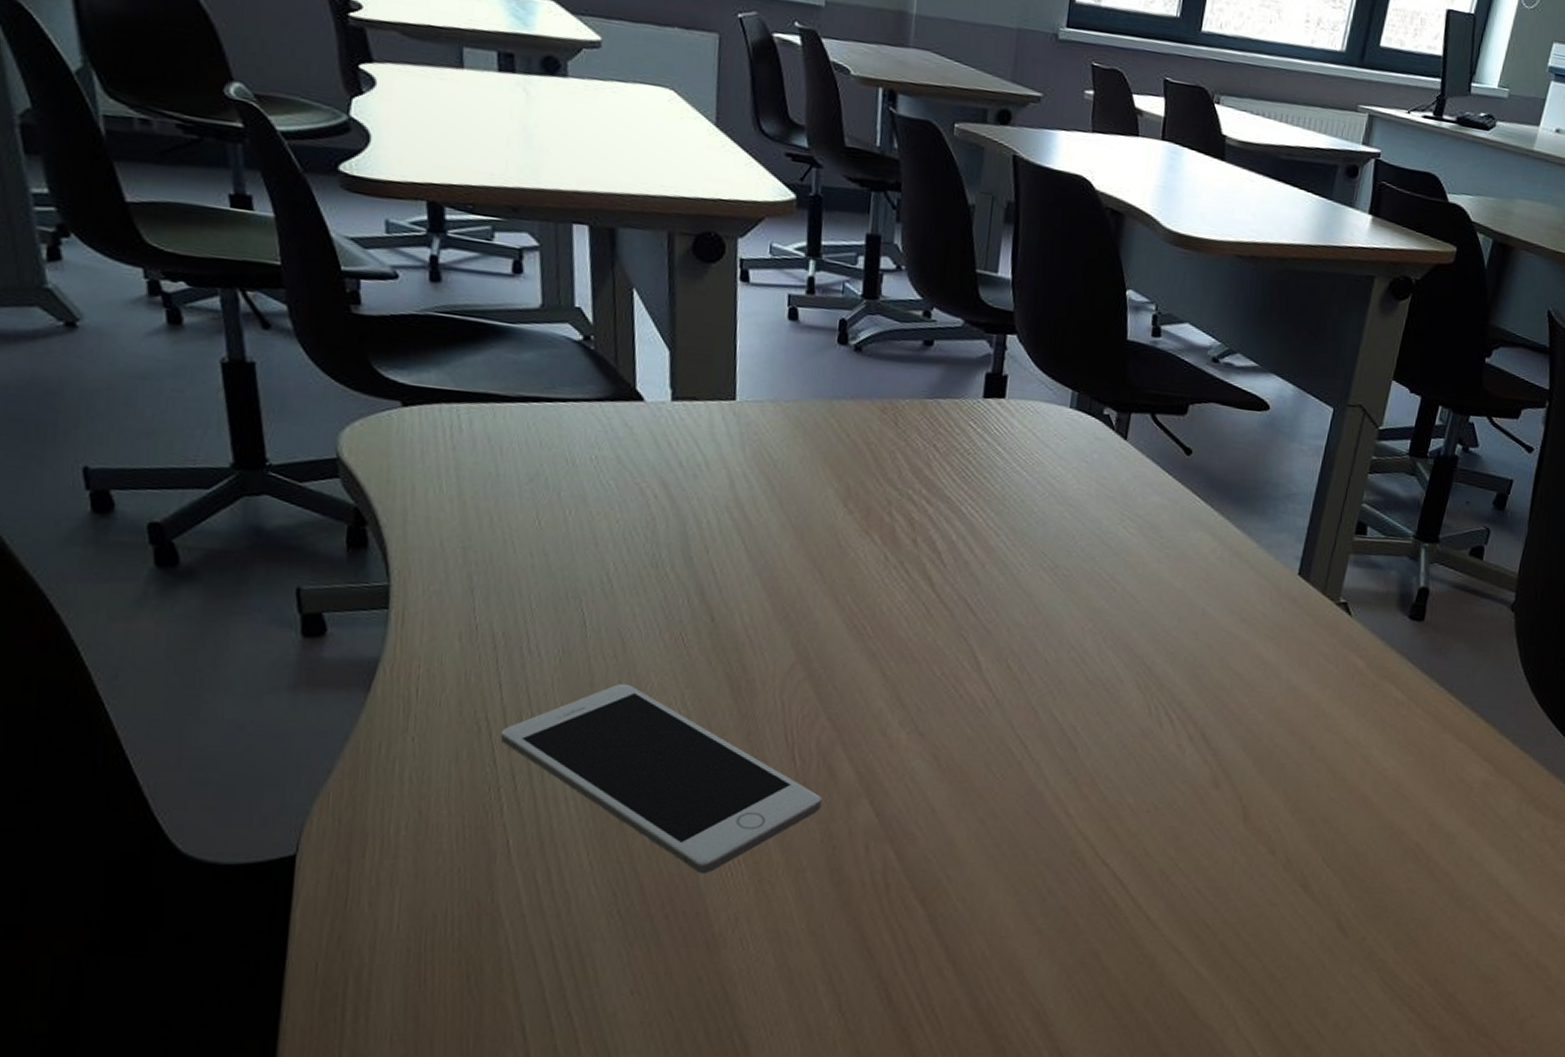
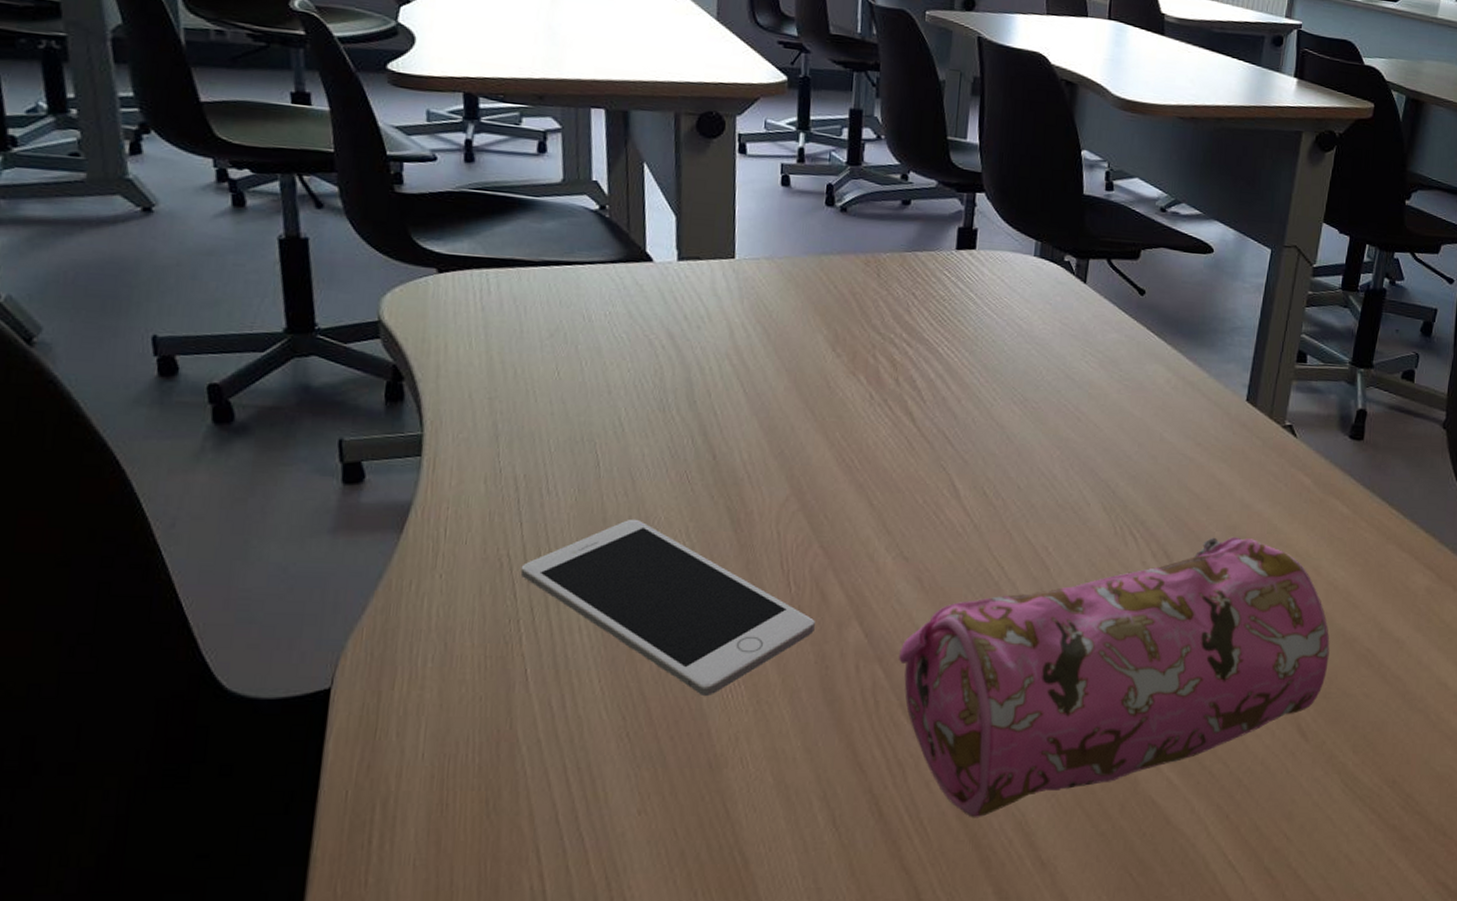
pencil case: none [912,720,1376,1007] -> present [899,536,1330,818]

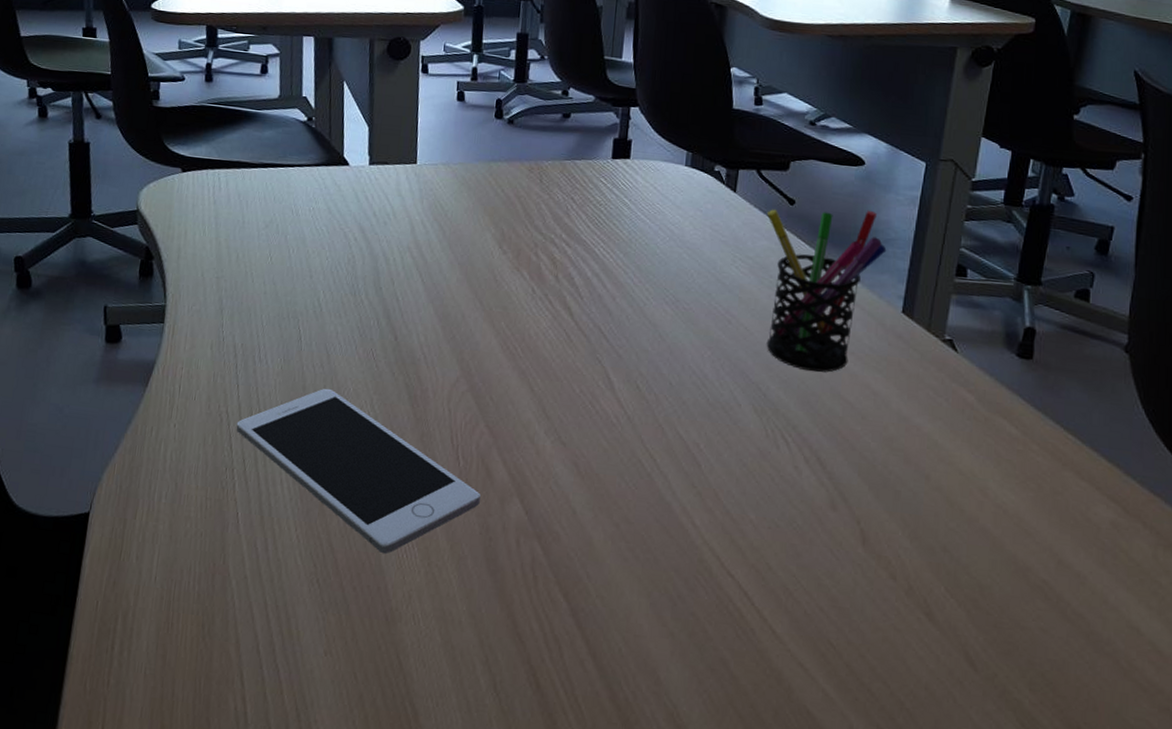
pencil case: present [899,536,1330,818] -> none [556,447,1000,704]
pen holder: none [1115,298,1233,466] -> present [766,209,887,373]

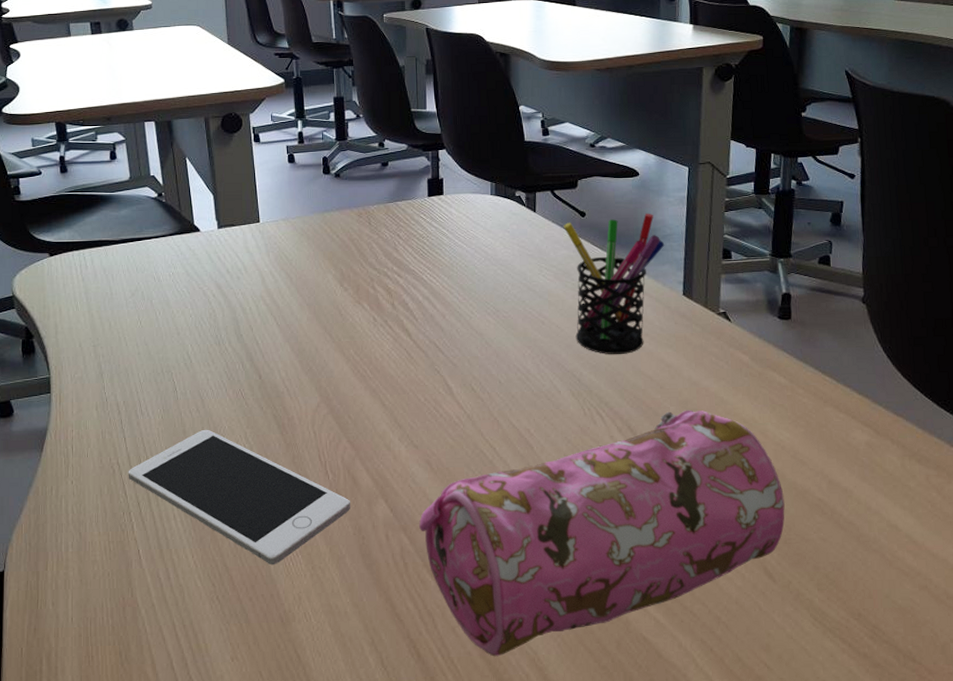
pencil case: none [556,447,1000,704] -> present [419,410,785,657]

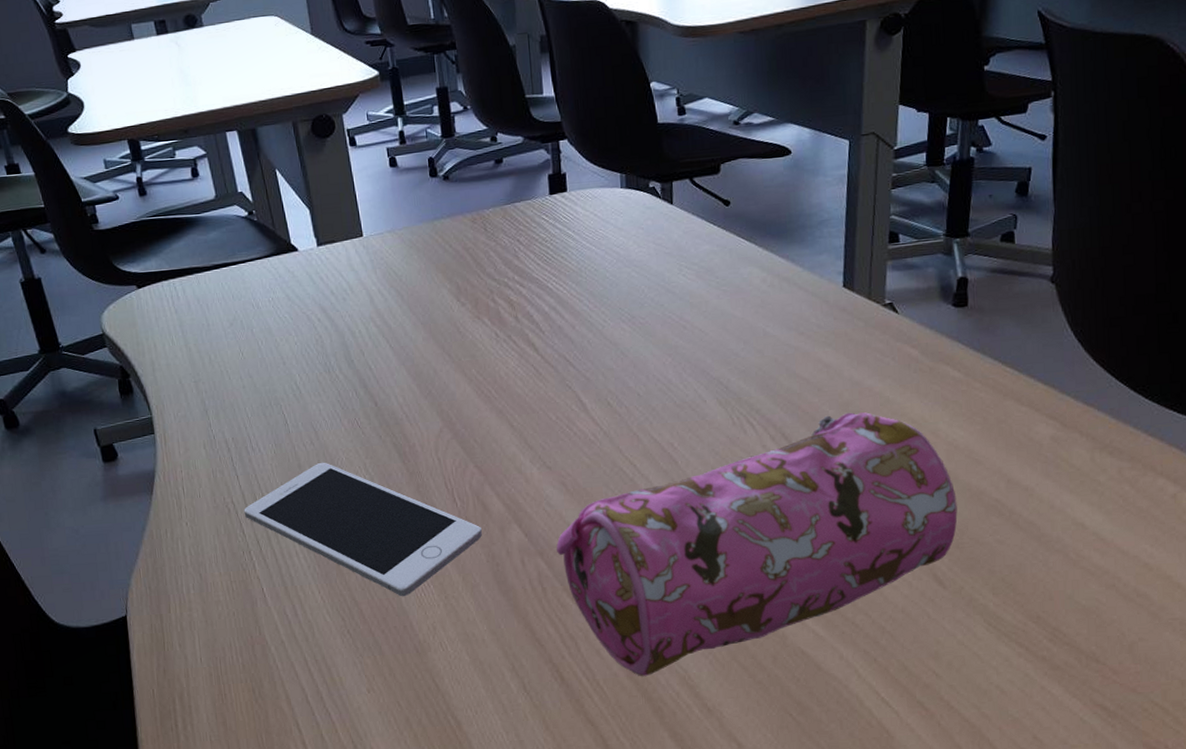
pen holder: present [564,213,665,355] -> none [705,196,822,358]

